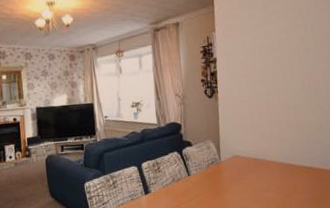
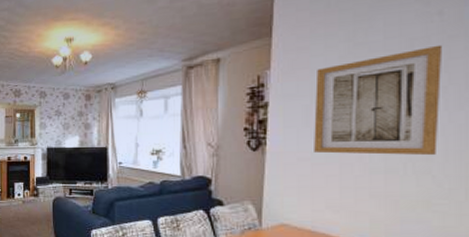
wall art: none [246,14,322,97] -> present [314,44,443,156]

